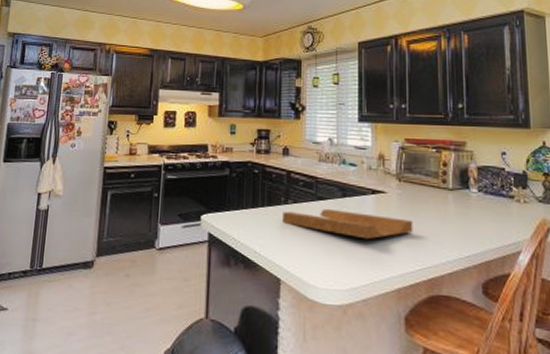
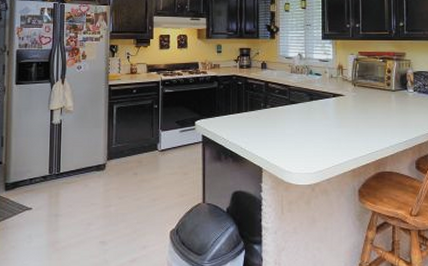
cutting board: present [282,208,413,240] -> none [263,110,365,133]

